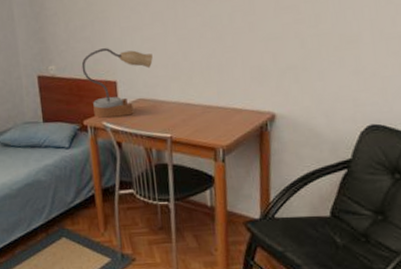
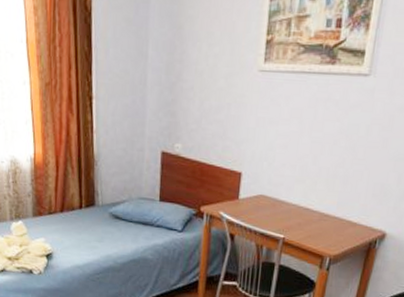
table lamp: present [81,48,153,118] -> none [209,135,283,210]

